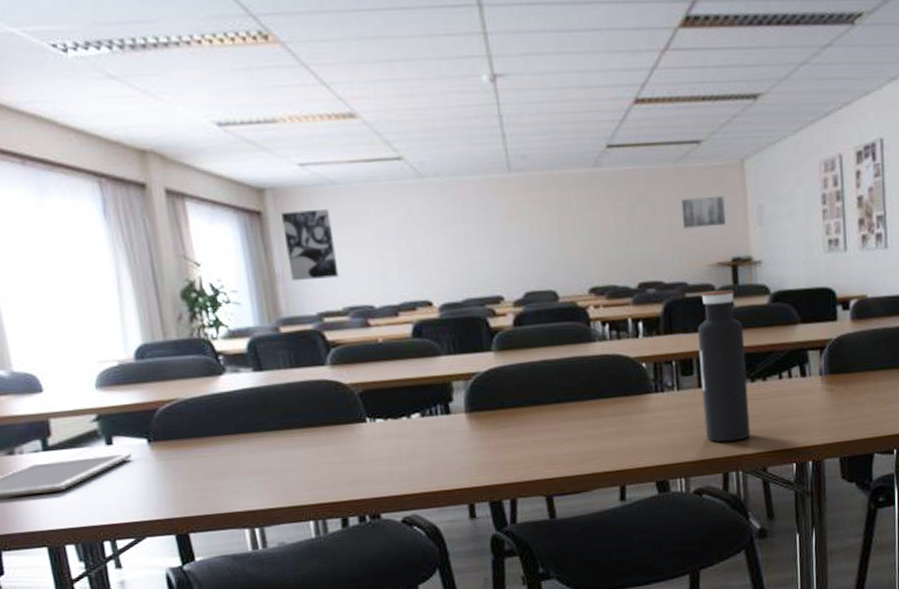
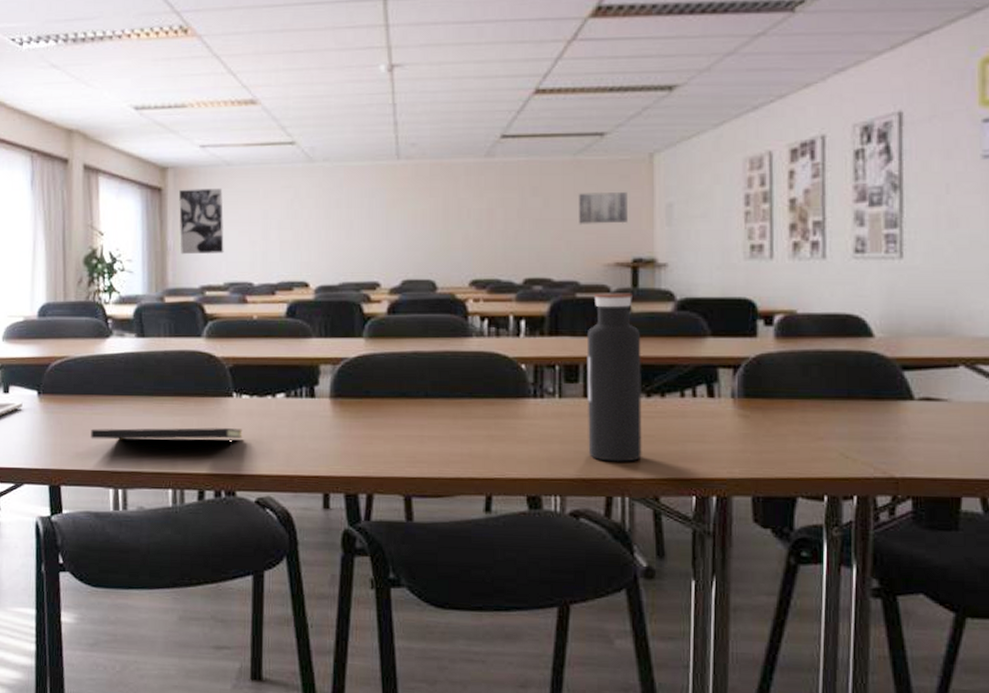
notepad: none [215,452,381,482] -> present [91,427,243,455]

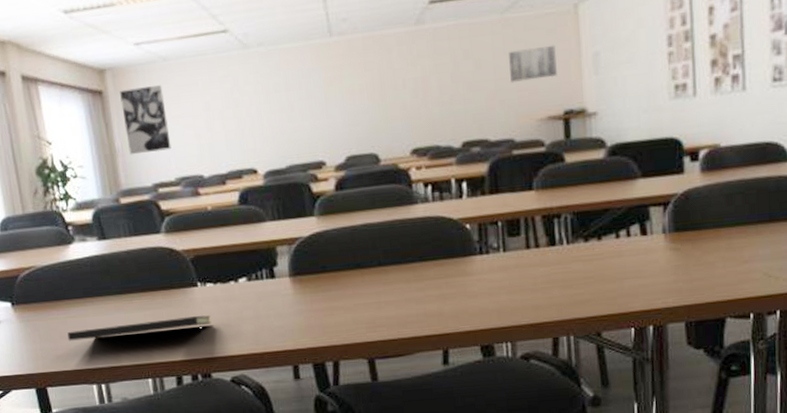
water bottle: present [586,293,642,462] -> none [525,144,583,306]

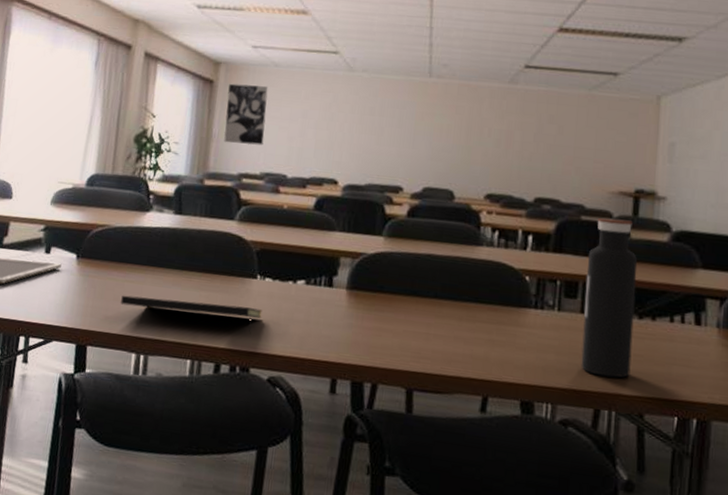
wall art: present [507,45,557,84] -> none [589,124,635,157]
water bottle: none [525,144,583,306] -> present [581,218,638,378]

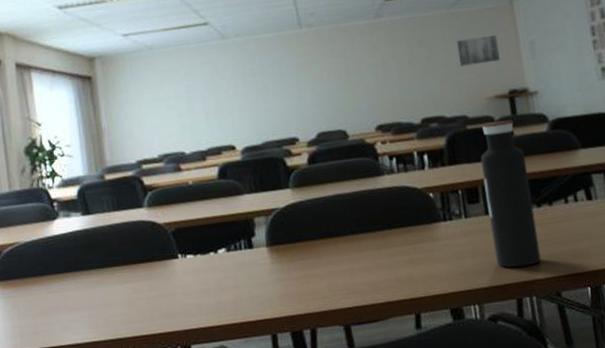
notepad: present [120,295,263,333] -> none [48,286,191,317]
wall art: present [223,83,269,146] -> none [108,71,155,135]
wall art: none [589,124,635,157] -> present [456,34,500,67]

